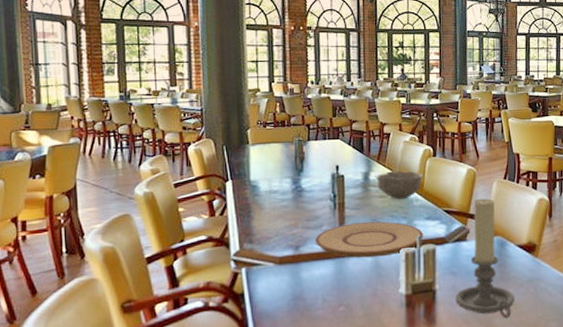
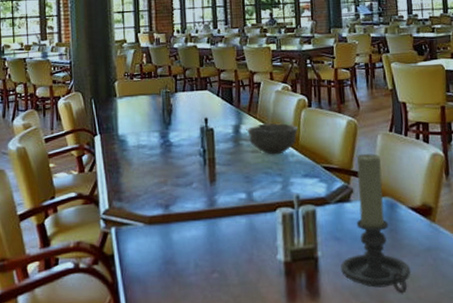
plate: present [314,221,424,258] -> none [185,179,302,219]

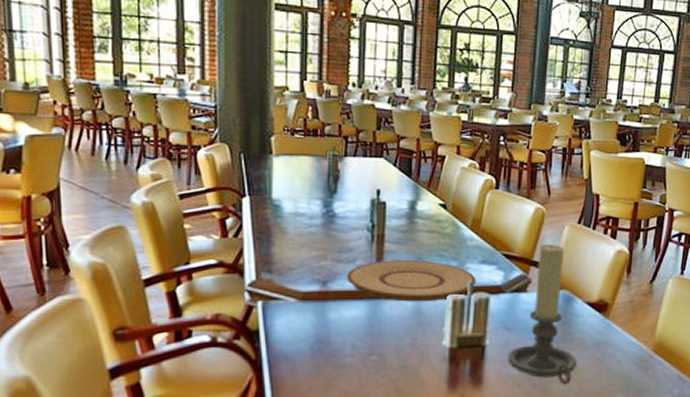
plate: none [185,179,302,219] -> present [346,260,477,302]
bowl: present [246,123,299,155] -> none [423,203,482,237]

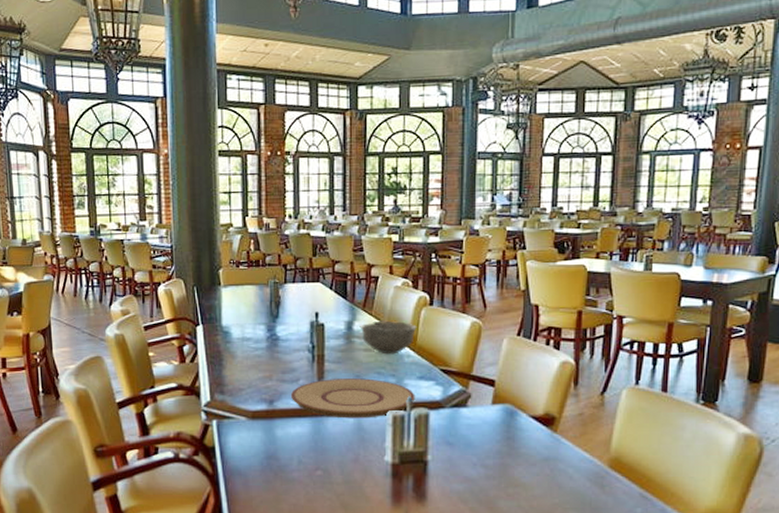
bowl: none [423,203,482,237] -> present [359,321,417,355]
candle holder: present [508,245,578,385] -> none [451,358,526,502]

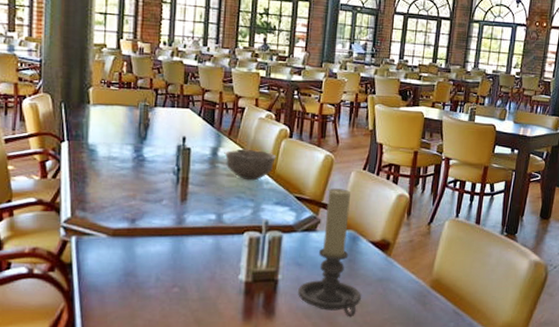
plate: present [290,378,415,419] -> none [153,201,271,239]
candle holder: none [451,358,526,502] -> present [298,188,362,317]

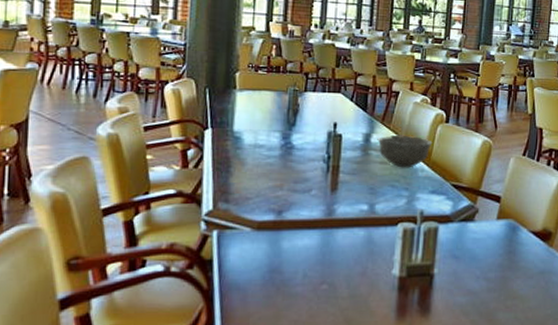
candle holder: present [298,188,362,317] -> none [455,176,523,314]

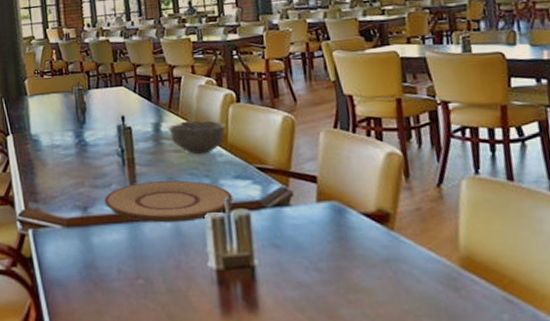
plate: none [301,190,427,231] -> present [103,180,233,223]

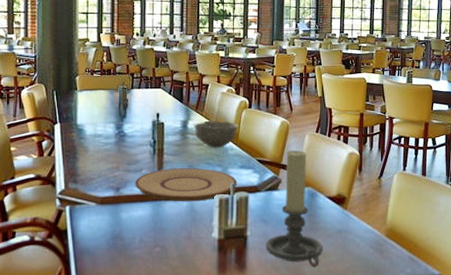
candle holder: none [281,153,367,310] -> present [266,151,324,268]

